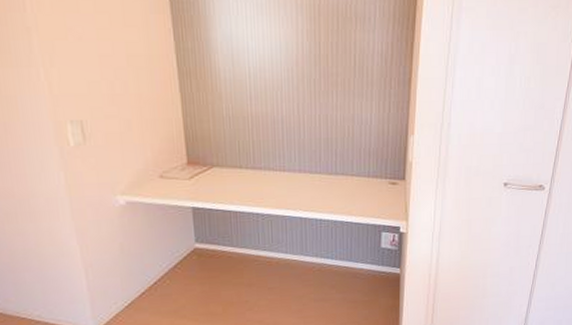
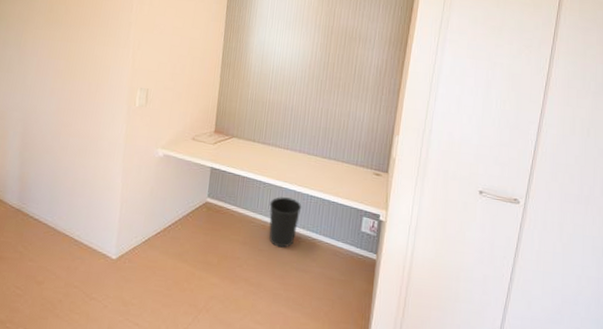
wastebasket: none [273,226,312,282] -> present [269,197,302,248]

